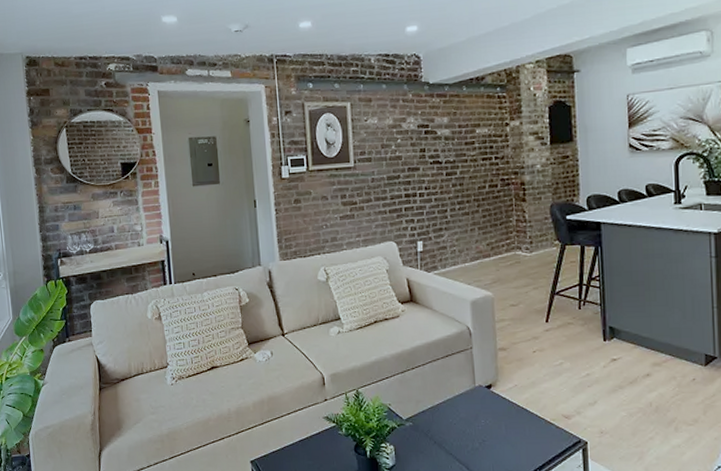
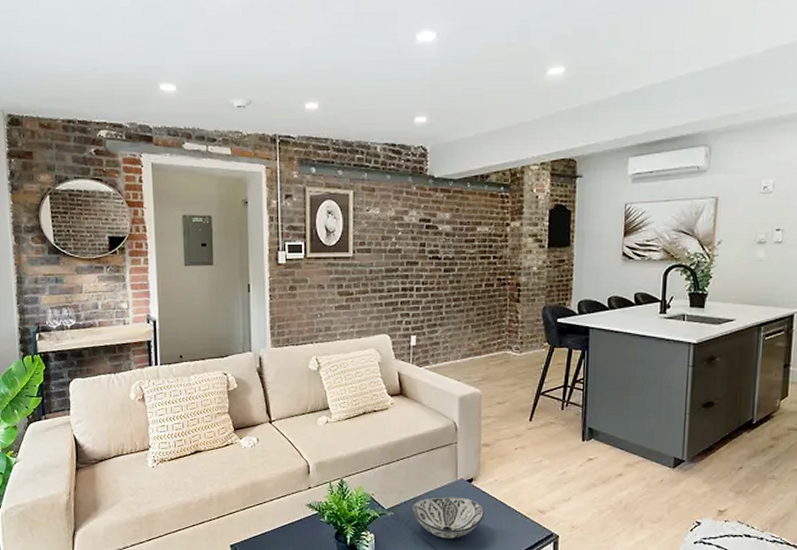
decorative bowl: none [430,404,507,448] -> present [412,497,485,539]

